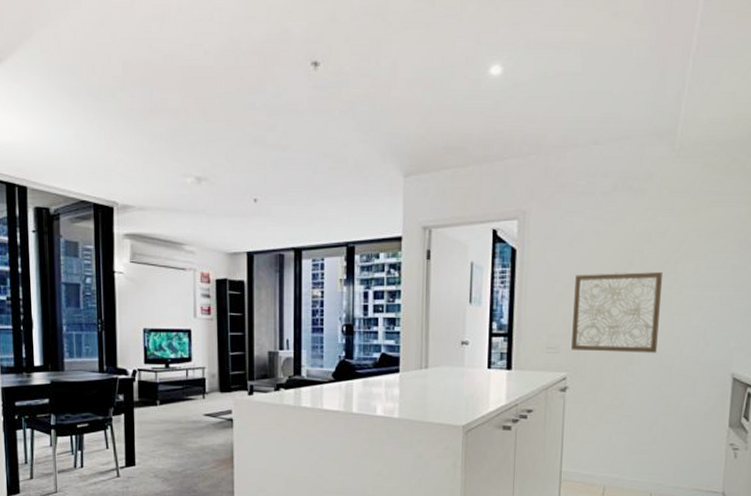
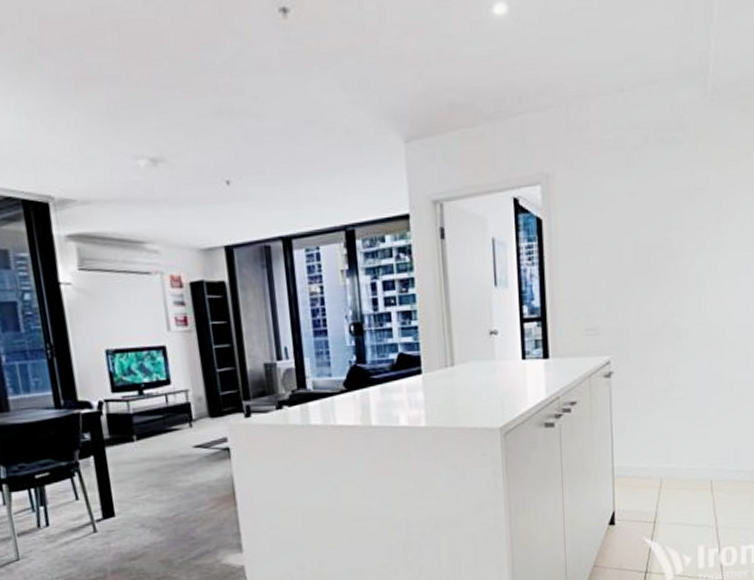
wall art: present [571,272,664,353] -> none [611,234,706,330]

